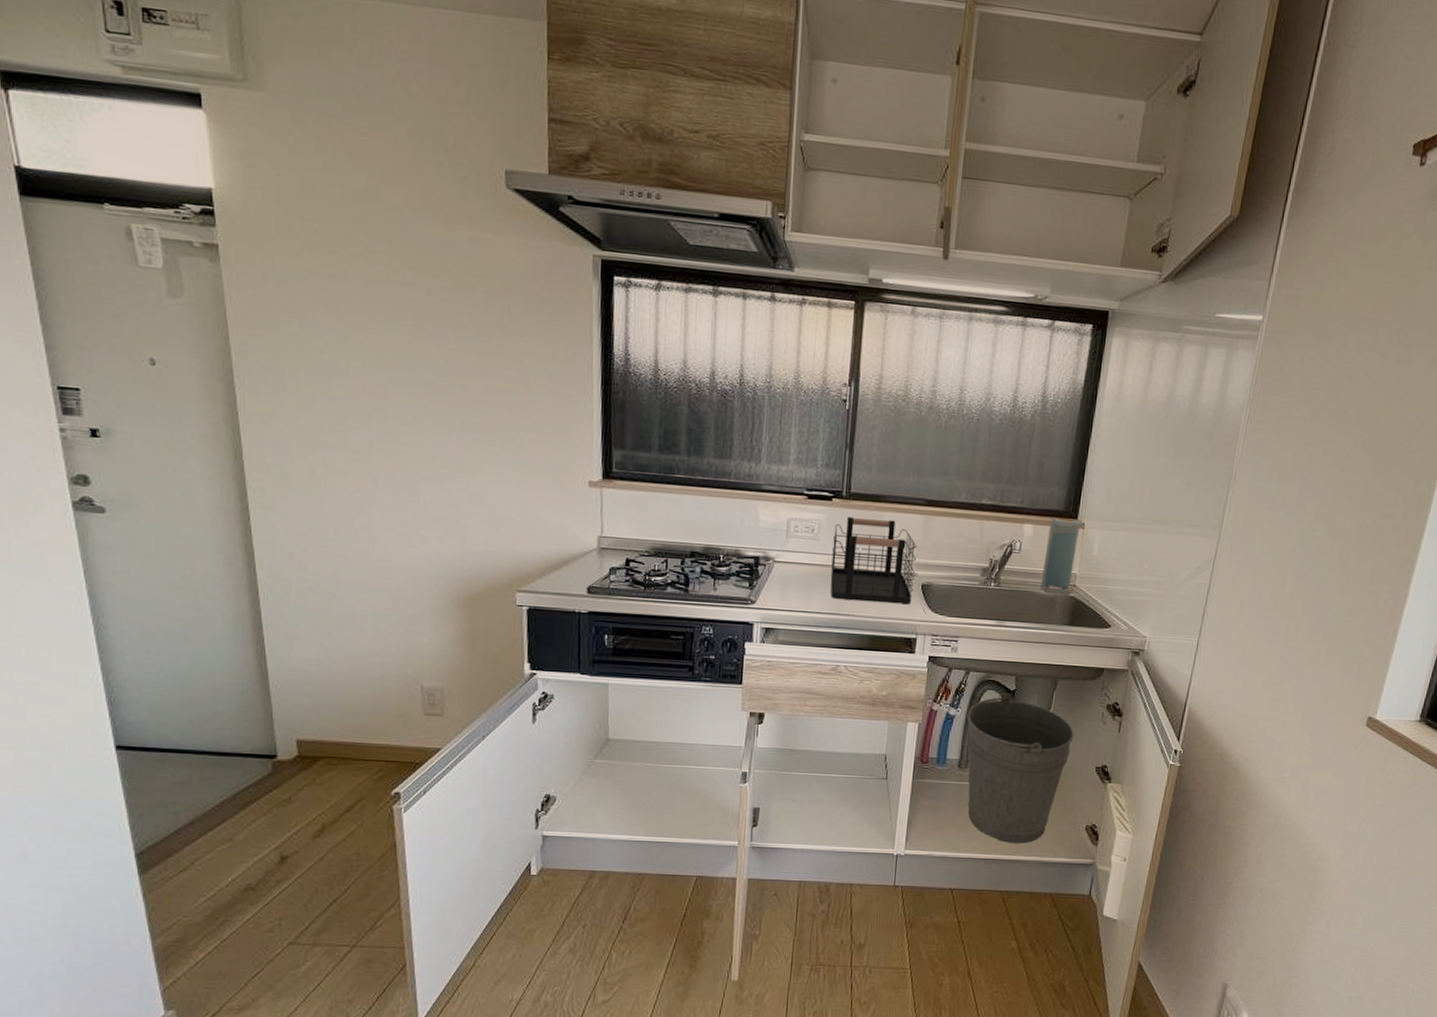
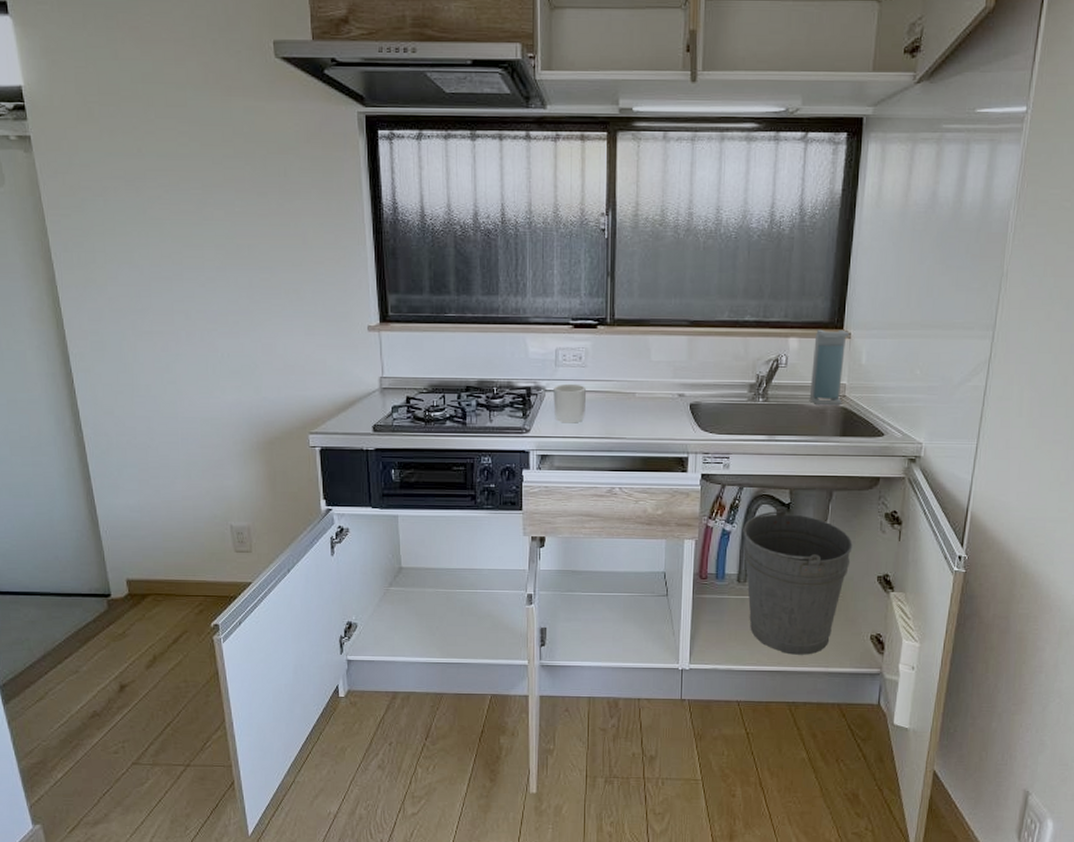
mug: none [781,555,818,597] -> present [553,383,587,423]
dish rack: present [830,516,917,605] -> none [600,342,683,425]

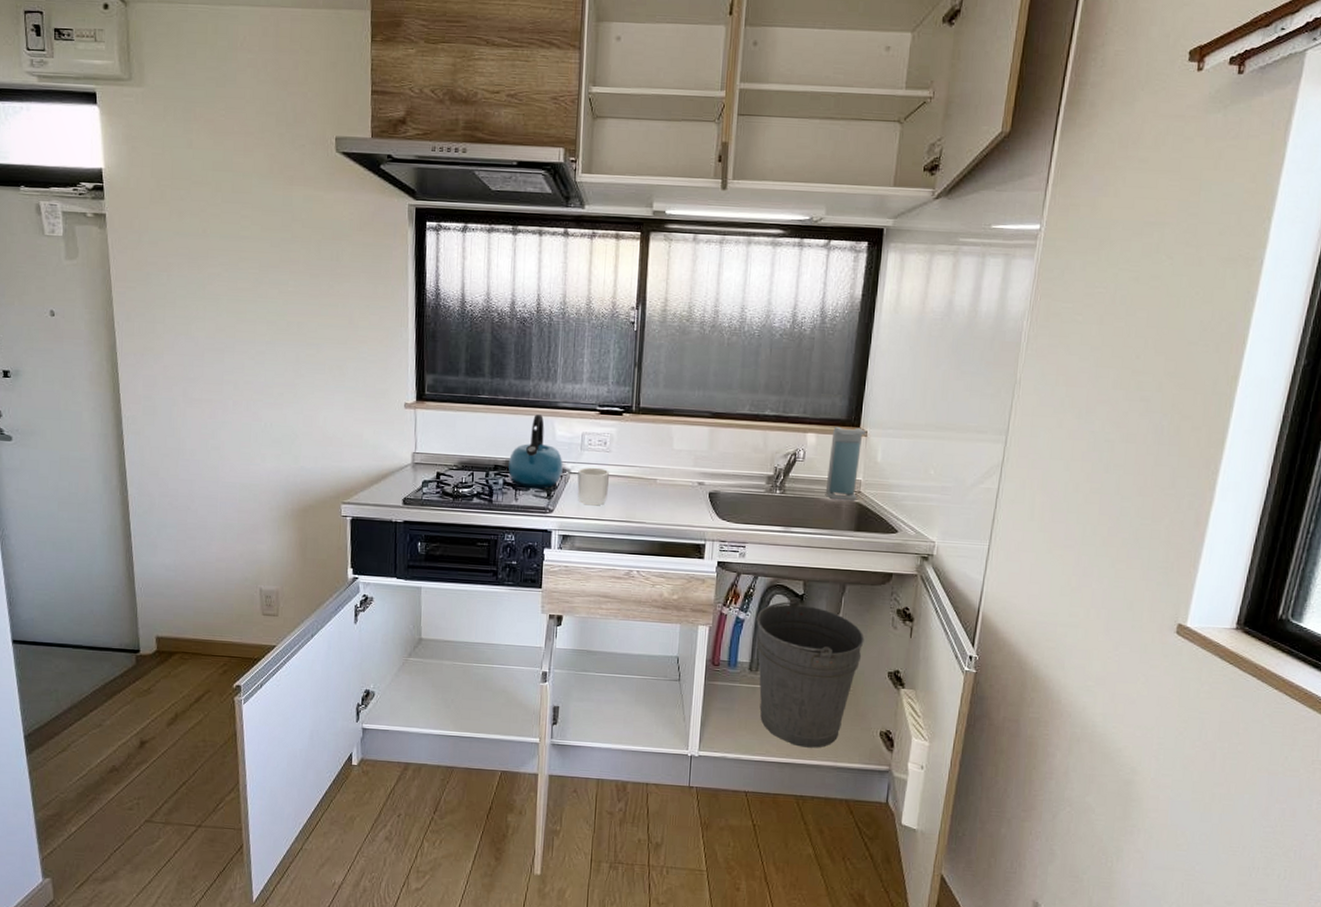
kettle: none [480,331,537,409] -> present [507,414,563,490]

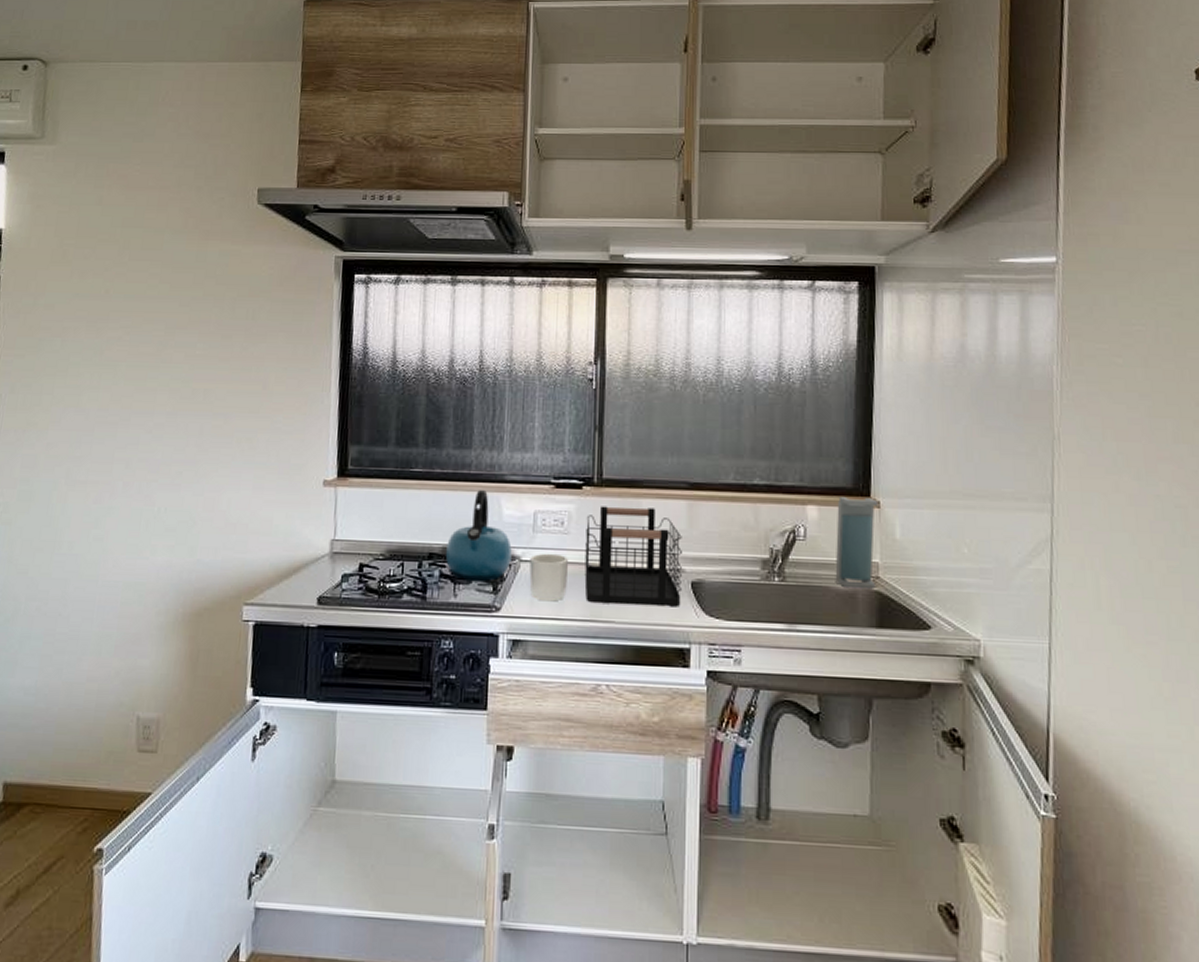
dish rack: none [622,430,703,512] -> present [584,506,682,607]
bucket: present [756,597,865,748] -> none [761,717,904,931]

